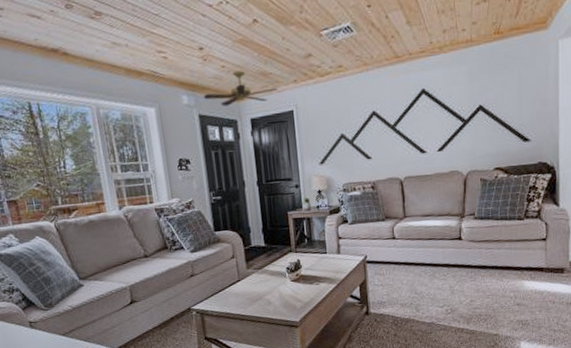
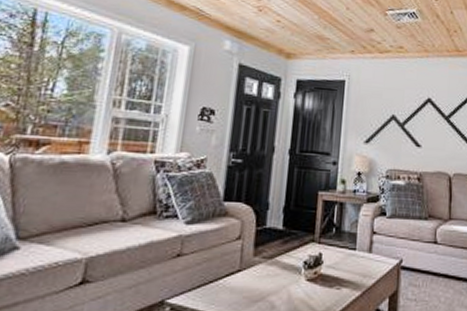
ceiling fan: present [203,70,278,107] -> none [248,28,333,65]

